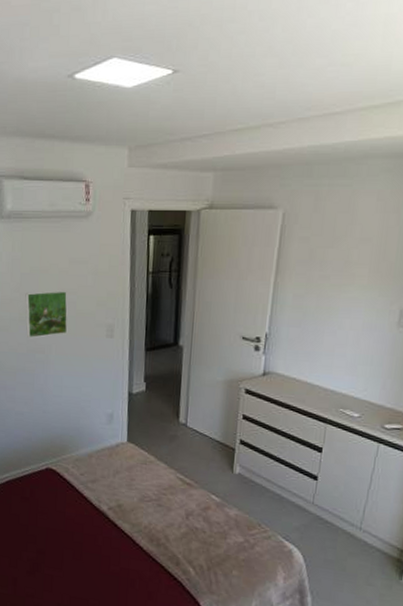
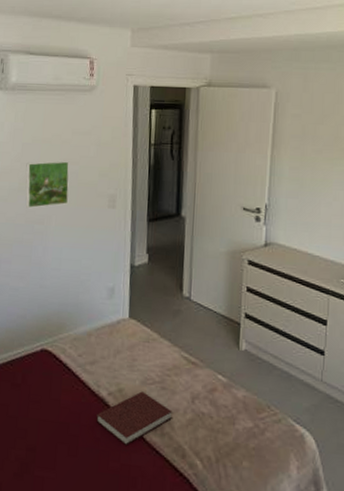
notebook: none [98,507,168,553] -> present [96,391,173,445]

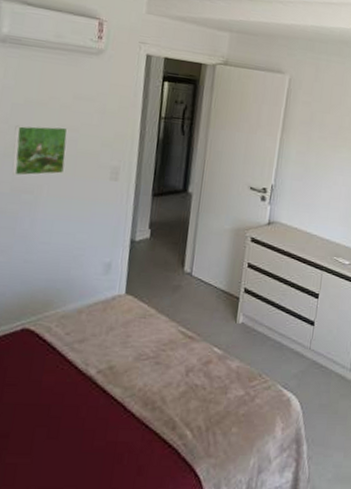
notebook: present [96,391,173,445] -> none [82,367,166,422]

